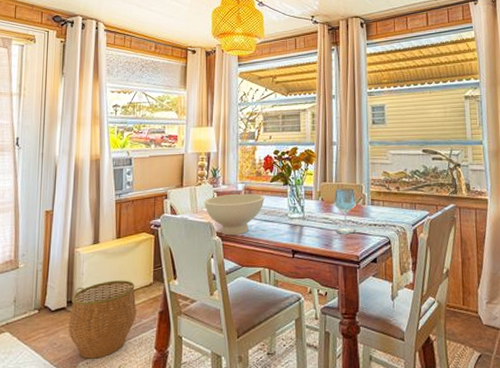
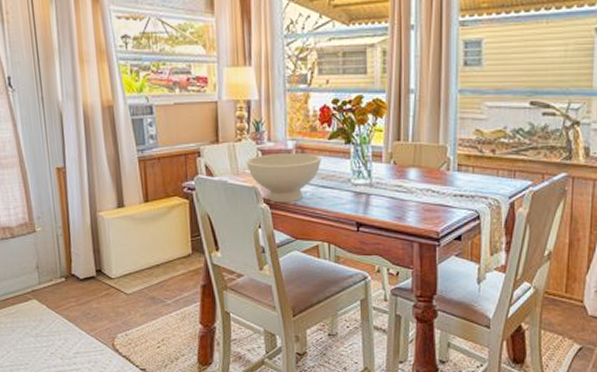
basket: present [68,280,137,359] -> none [100,249,176,331]
wine glass: present [333,187,357,234] -> none [409,148,439,206]

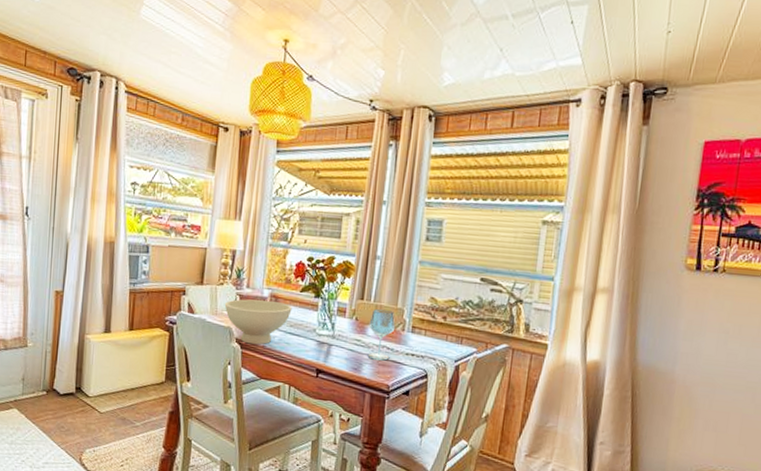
wine glass: none [409,148,439,206] -> present [368,309,396,361]

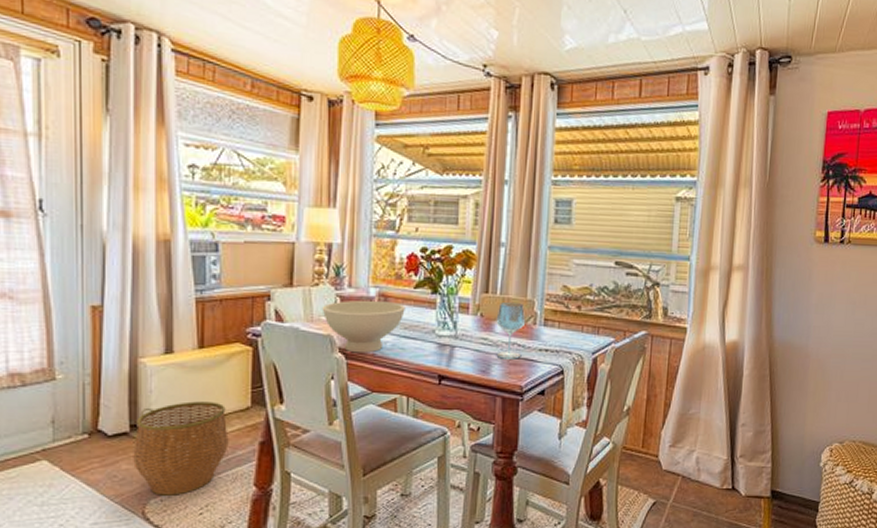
basket: none [76,372,147,448] -> present [133,401,229,496]

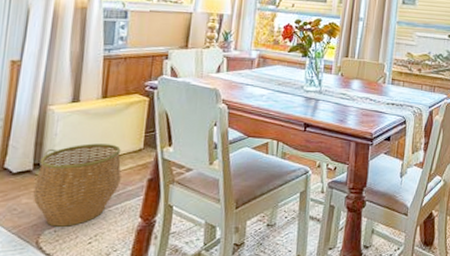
bowl: present [322,301,405,353] -> none [210,61,280,105]
wine glass: present [496,301,526,359] -> none [353,64,378,111]

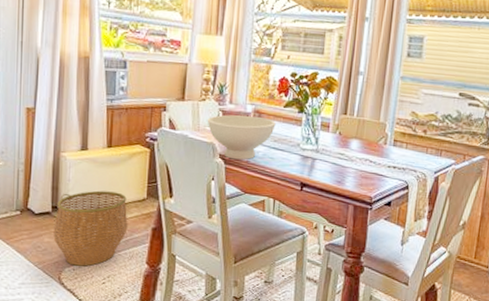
bowl: none [210,61,280,105] -> present [207,115,276,160]

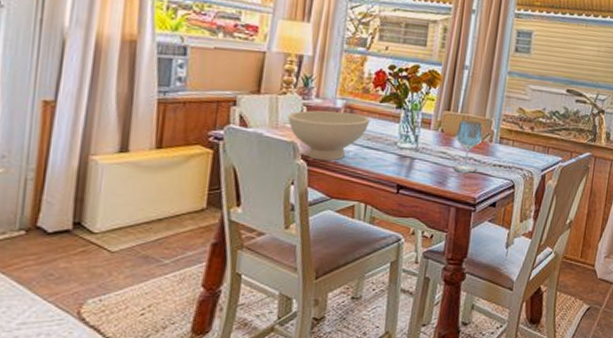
basket: present [53,190,128,267] -> none [72,201,180,295]
wine glass: none [352,123,378,174] -> present [454,120,484,173]

